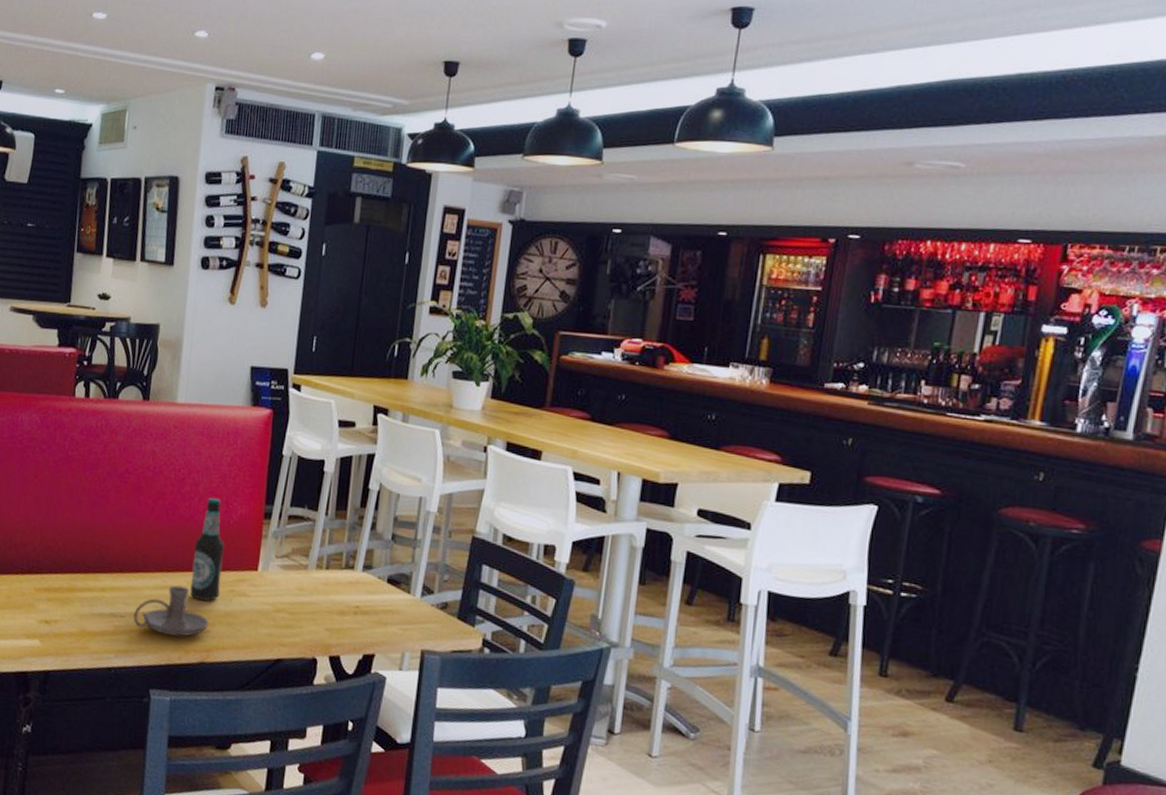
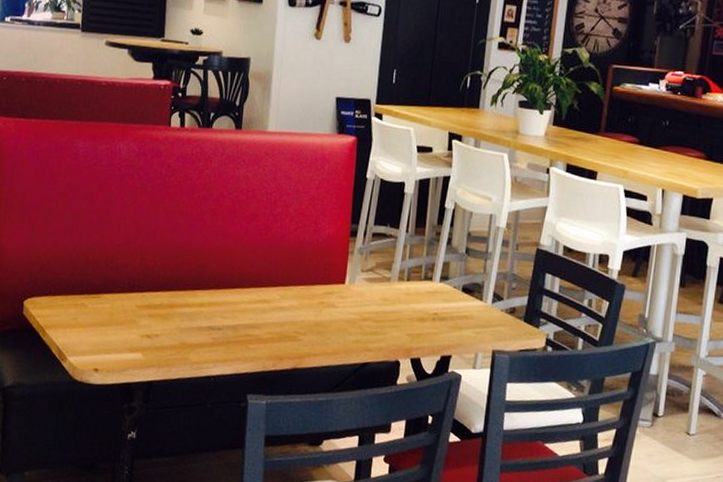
candle holder: present [133,585,209,637] -> none [230,299,301,346]
bottle: present [190,498,225,601] -> none [283,218,314,313]

